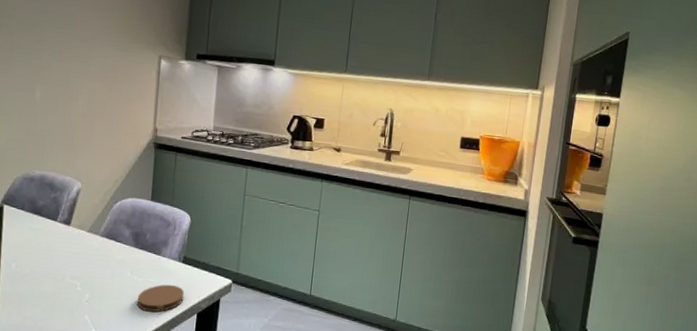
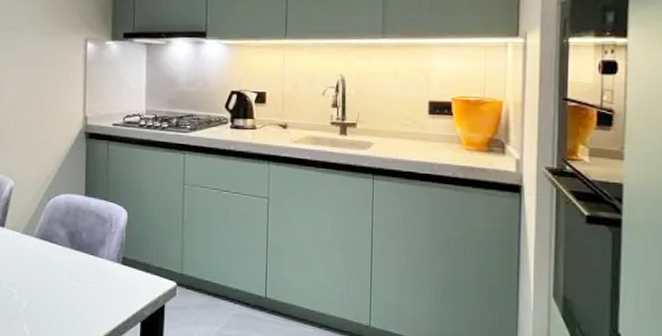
coaster: present [137,284,185,312] -> none [76,289,126,322]

